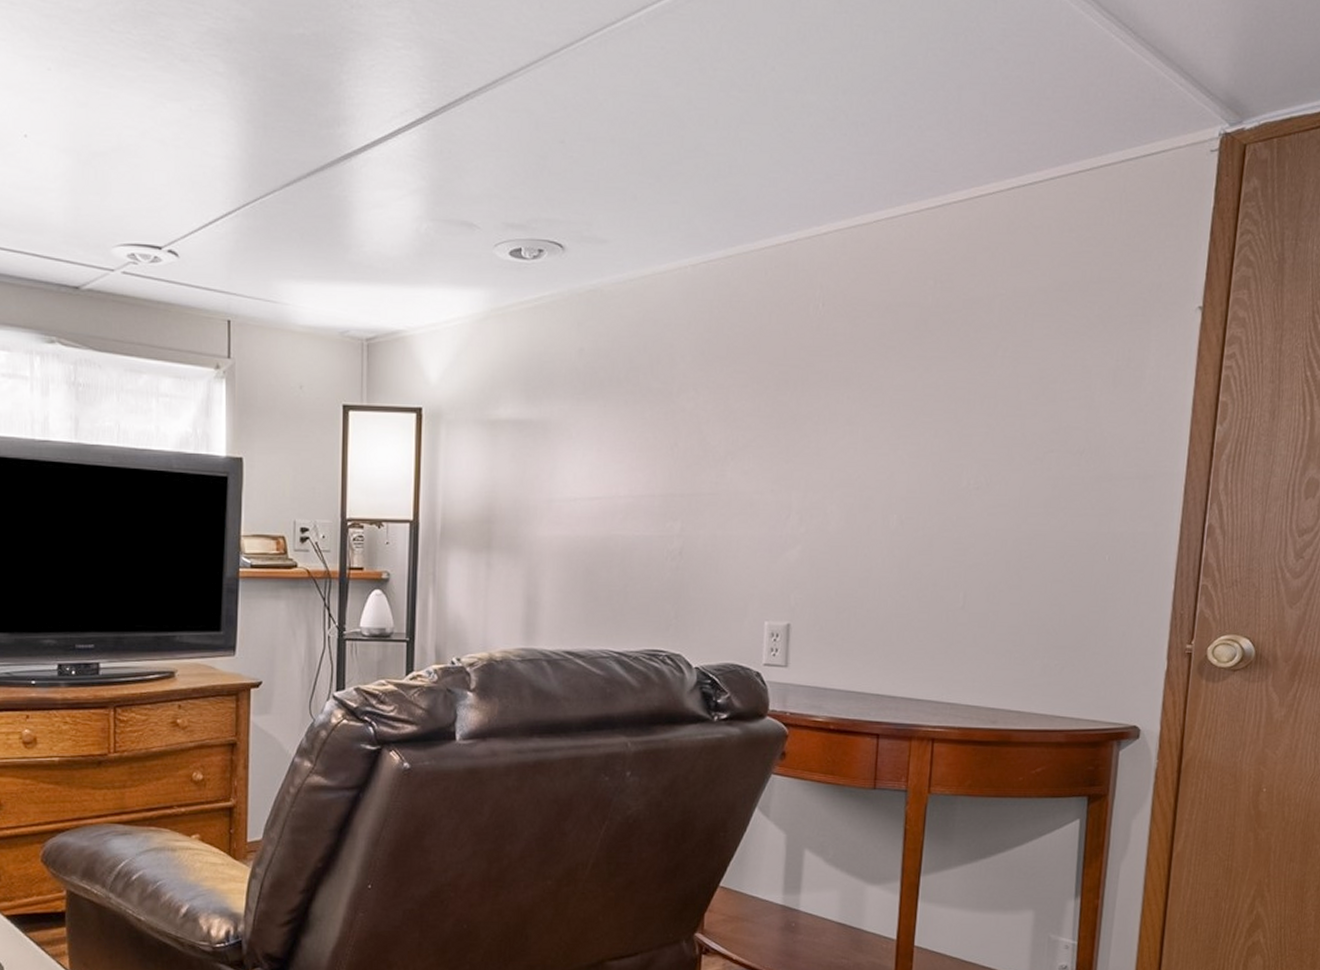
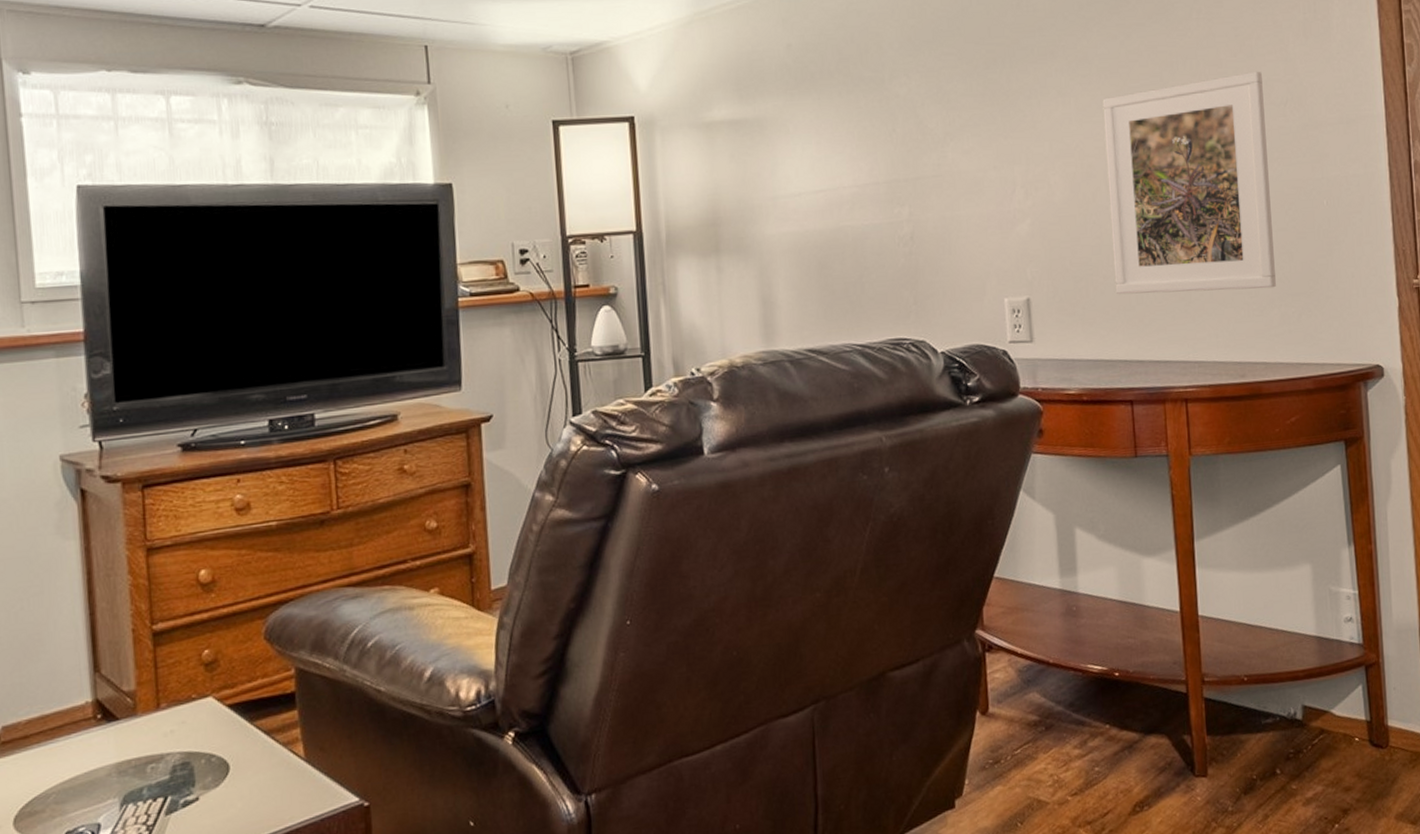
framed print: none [877,416,1062,639] -> present [1102,71,1276,295]

